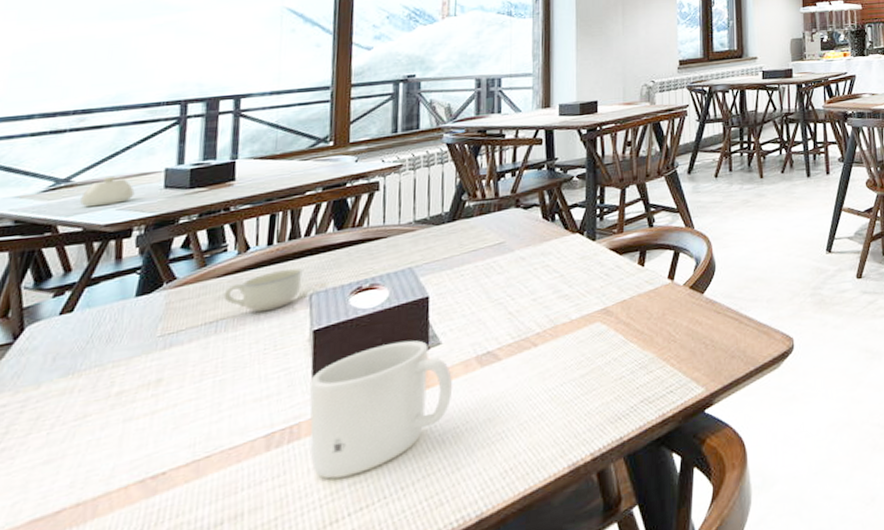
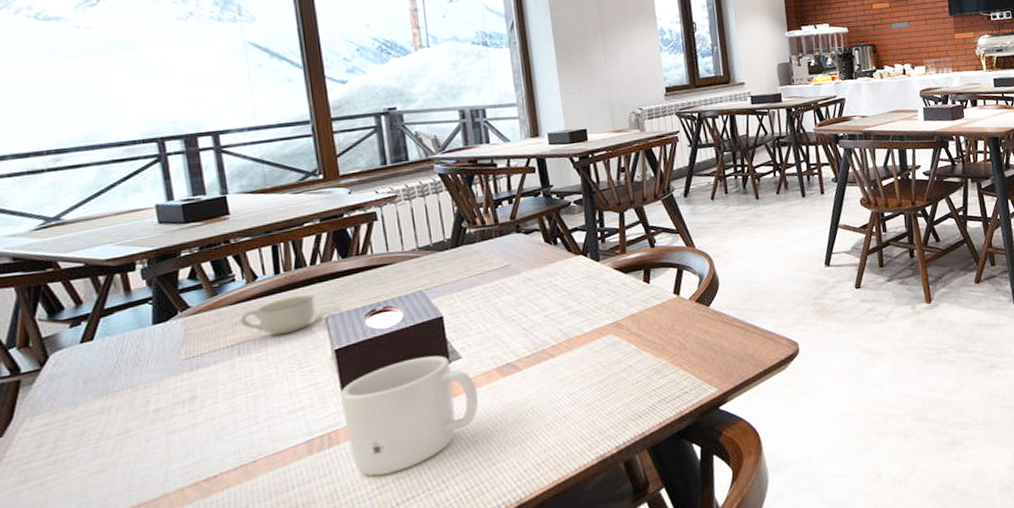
sugar bowl: present [80,177,135,208] -> none [75,214,130,244]

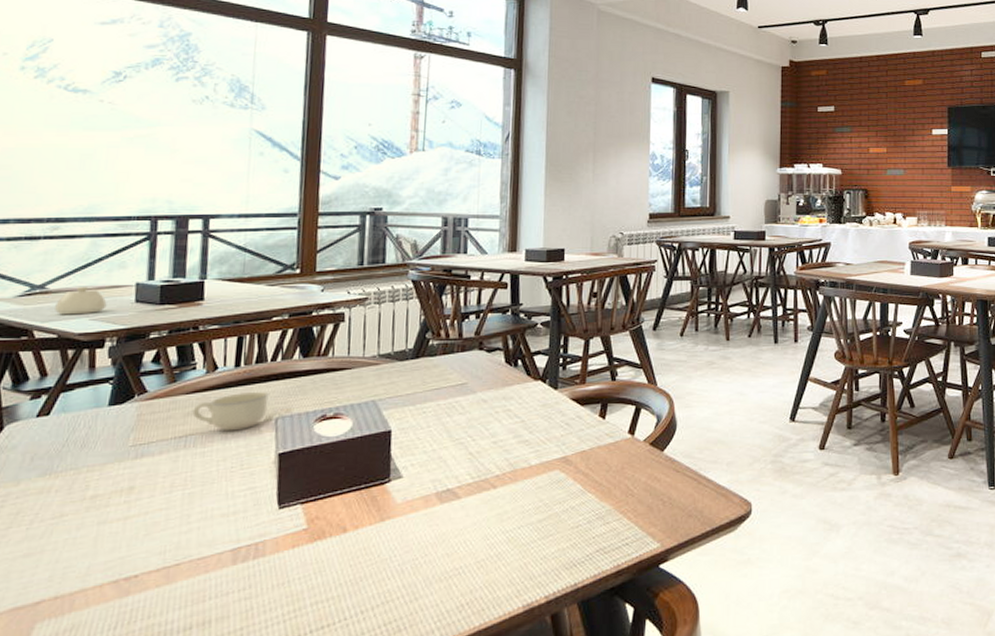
sugar bowl: none [75,214,130,244] -> present [55,287,107,315]
mug: present [339,355,479,476] -> none [274,471,413,597]

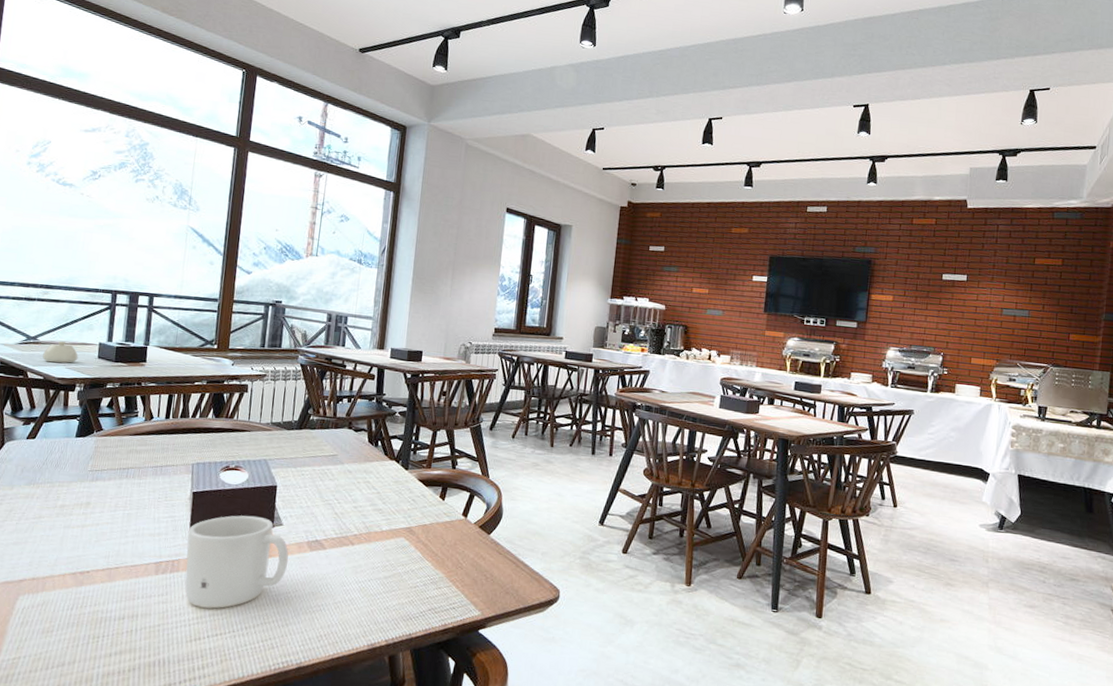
cup: present [192,391,269,432] -> none [133,439,189,470]
mug: none [274,471,413,597] -> present [185,515,289,609]

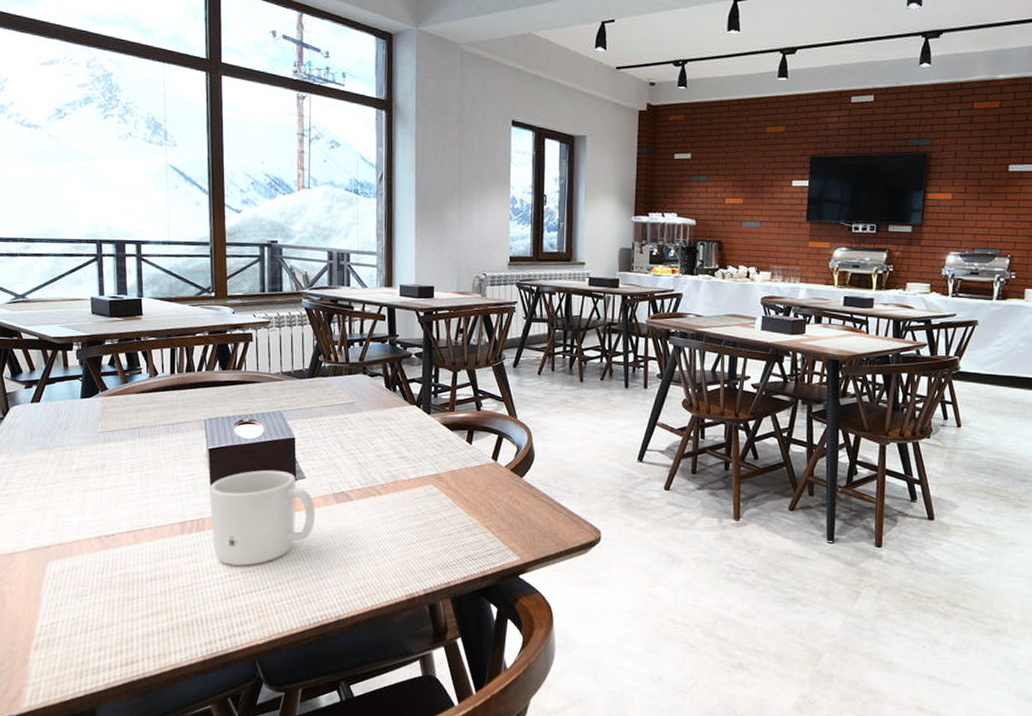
sugar bowl: present [42,341,78,364] -> none [34,298,71,322]

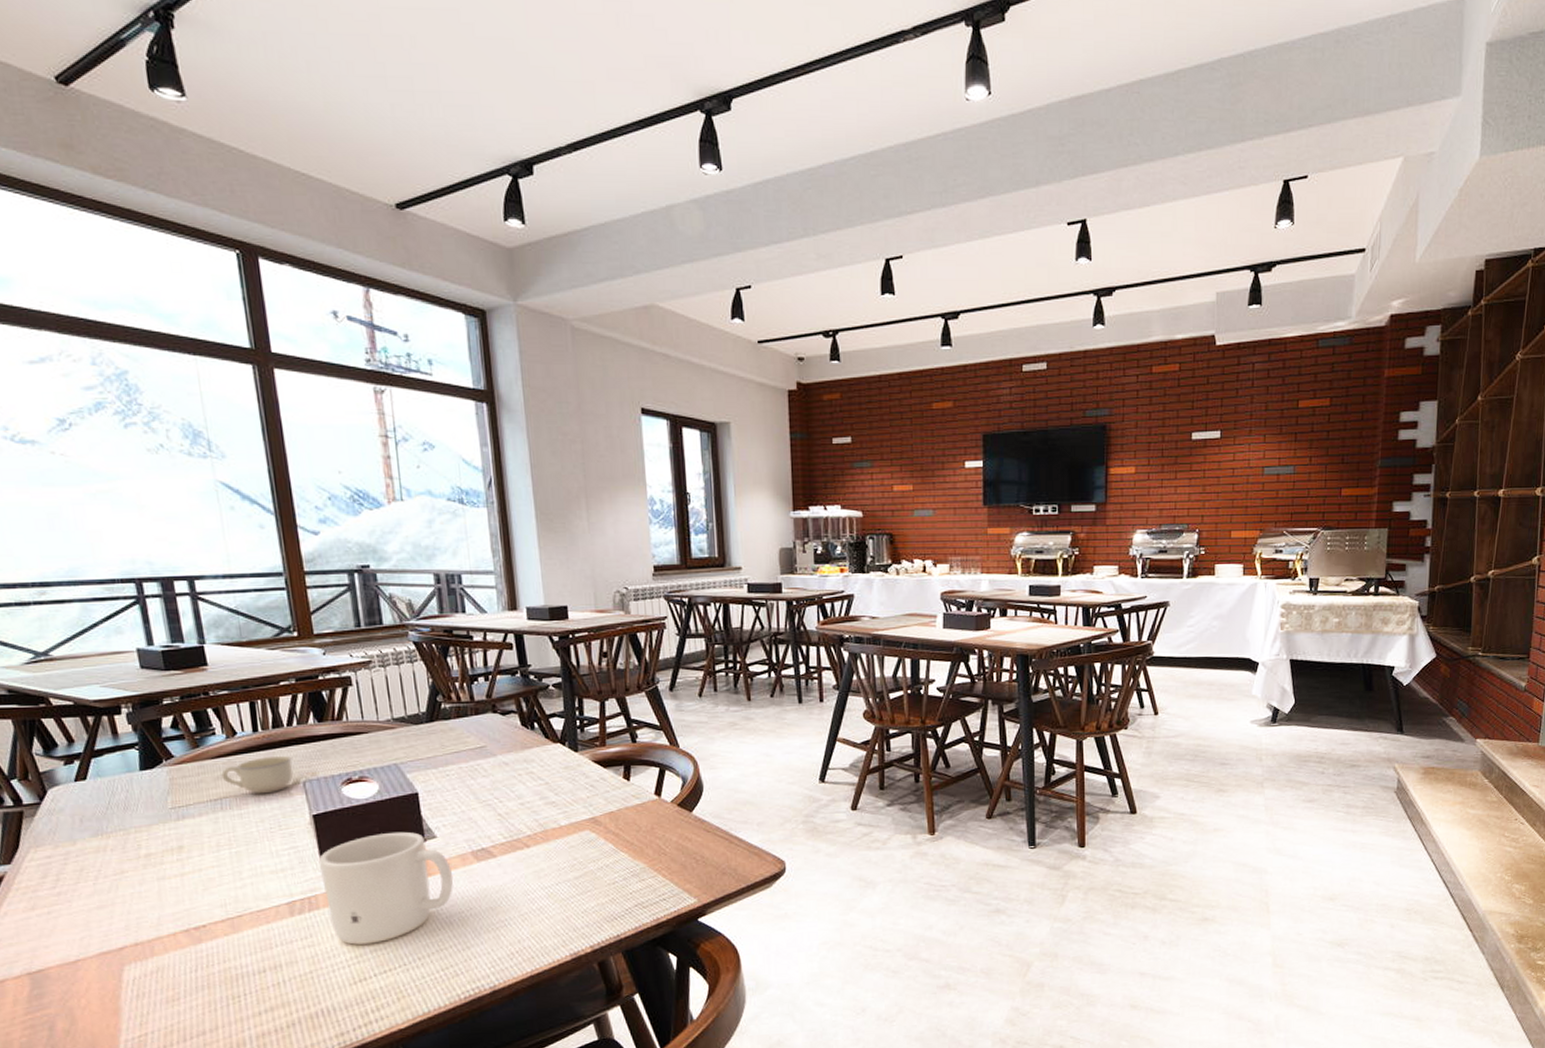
cup: none [142,395,198,427] -> present [221,755,294,794]

